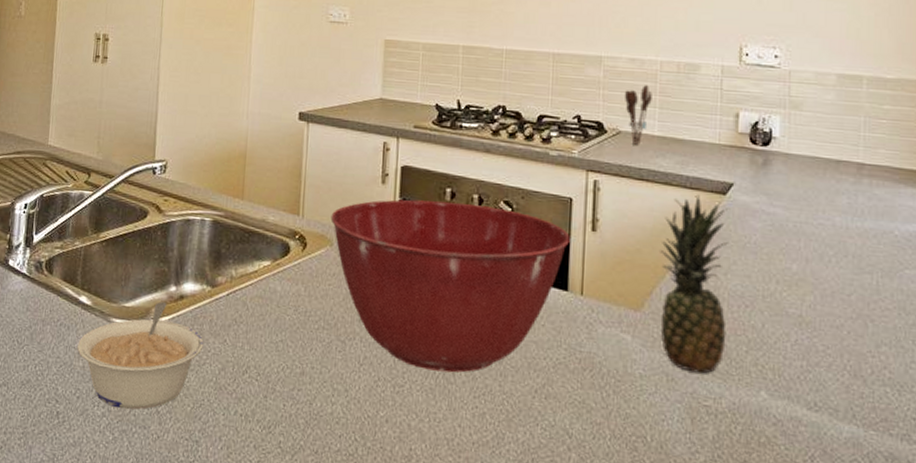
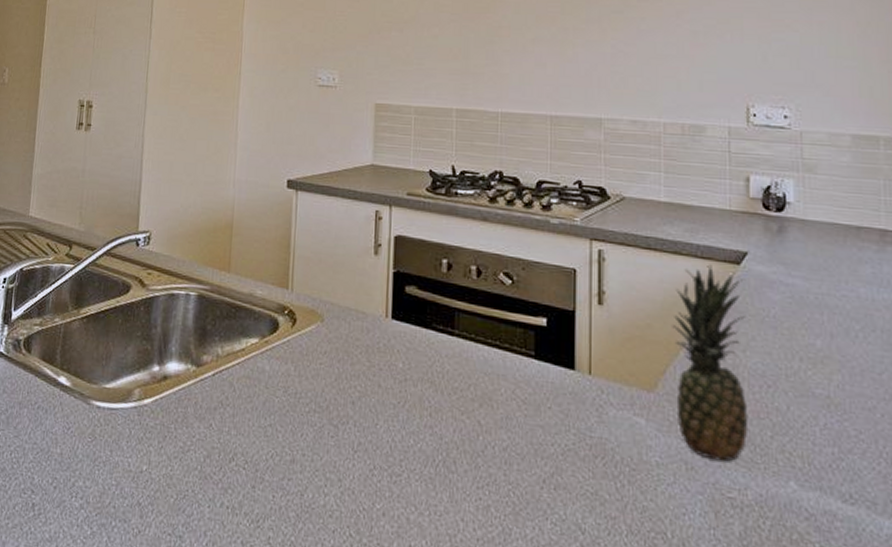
legume: present [77,302,204,410] -> none [55,382,188,502]
mixing bowl: present [330,199,570,373] -> none [321,271,575,461]
utensil holder: present [624,85,652,145] -> none [626,148,656,212]

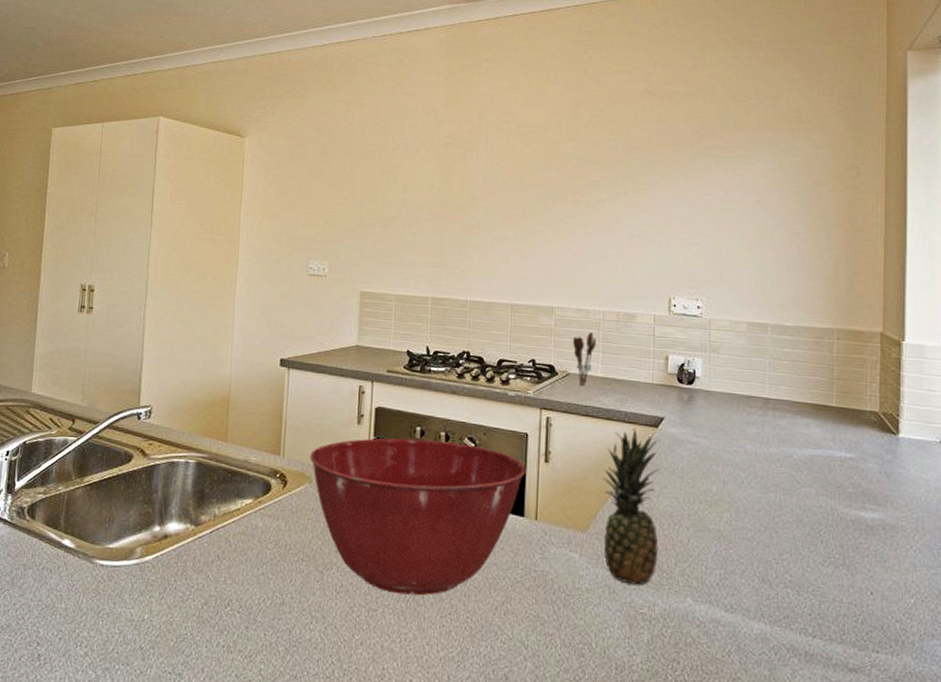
mixing bowl: none [321,271,575,461] -> present [309,438,526,596]
utensil holder: none [626,148,656,212] -> present [572,332,596,385]

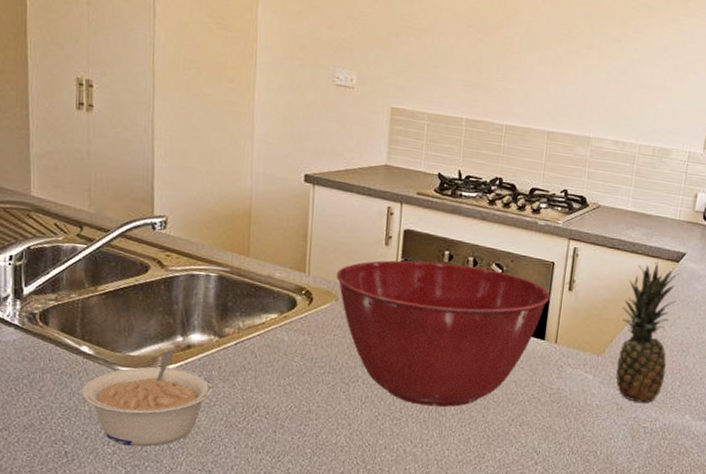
legume: none [60,542,187,648] -> present [82,351,213,447]
utensil holder: present [572,332,596,385] -> none [605,165,630,218]

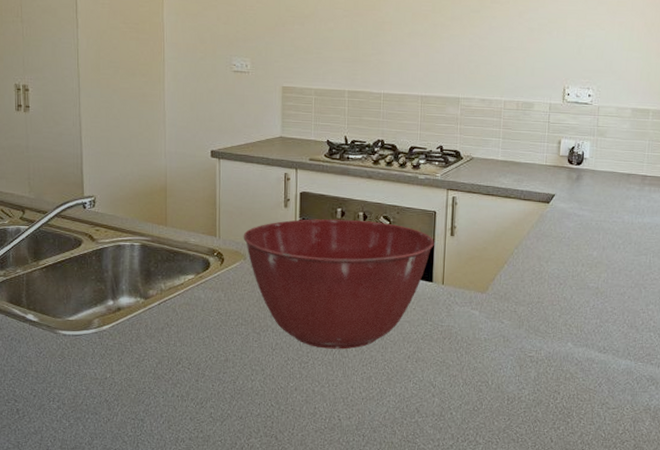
legume: present [82,351,213,447] -> none [29,314,141,401]
fruit: present [615,262,681,403] -> none [499,204,552,334]

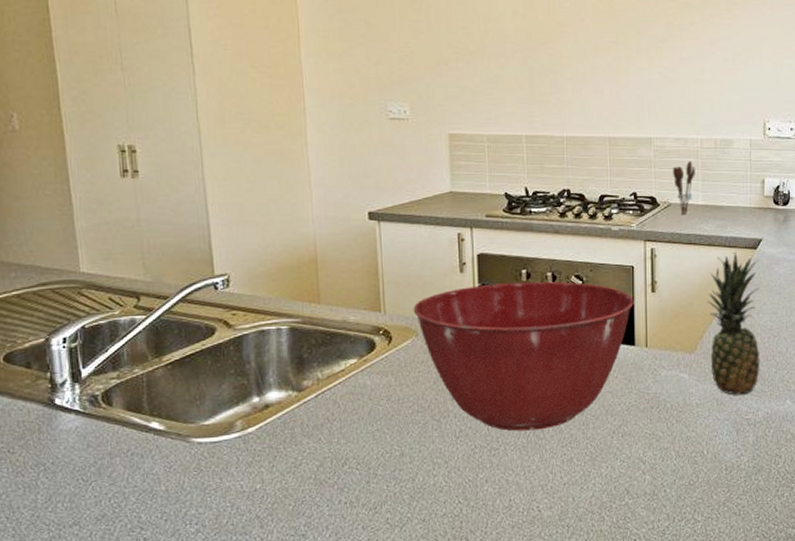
utensil holder: none [476,120,498,168] -> present [672,161,695,214]
fruit: none [499,204,552,334] -> present [706,251,761,395]

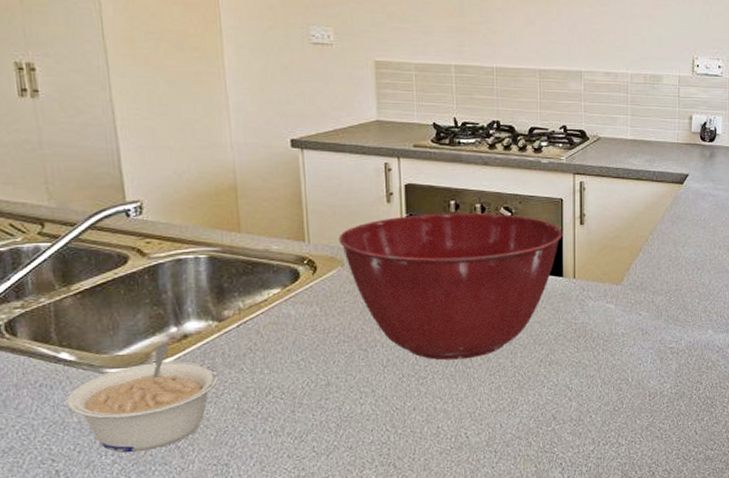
legume: none [156,414,298,522] -> present [67,344,219,453]
utensil holder: present [672,161,695,214] -> none [602,96,625,148]
fruit: present [706,251,761,395] -> none [633,186,687,325]

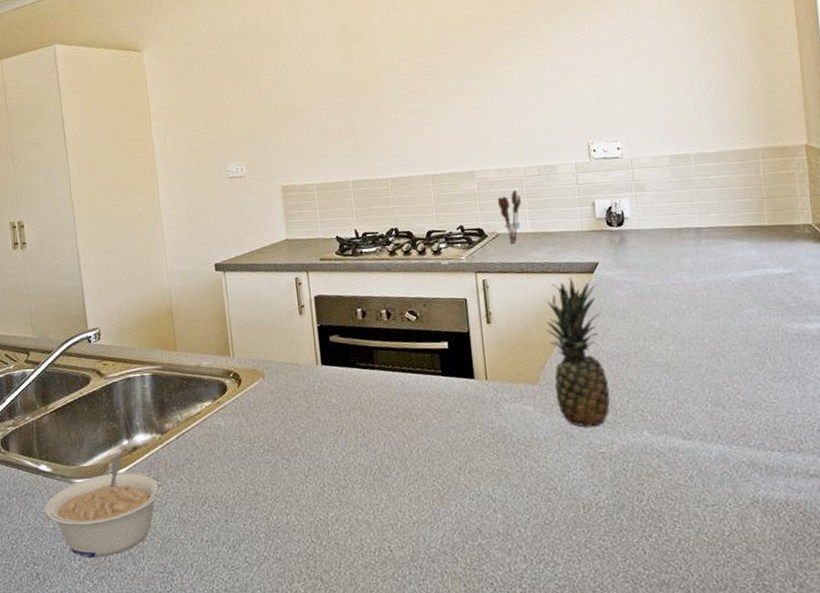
mixing bowl: present [338,212,562,360] -> none [258,318,470,469]
utensil holder: none [602,96,625,148] -> present [497,190,522,244]
fruit: none [633,186,687,325] -> present [545,277,610,427]

